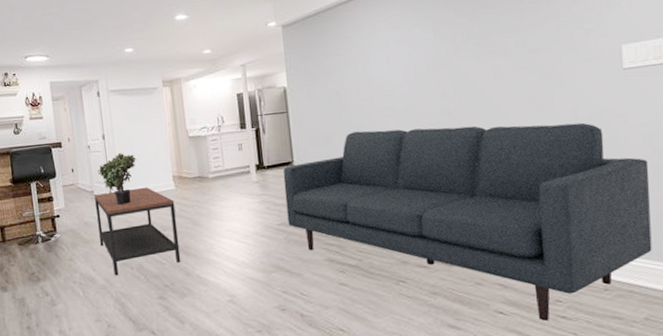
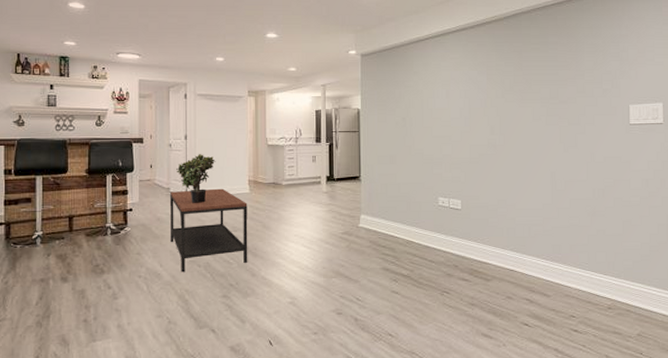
sofa: present [283,122,652,321] -> none [350,155,646,333]

